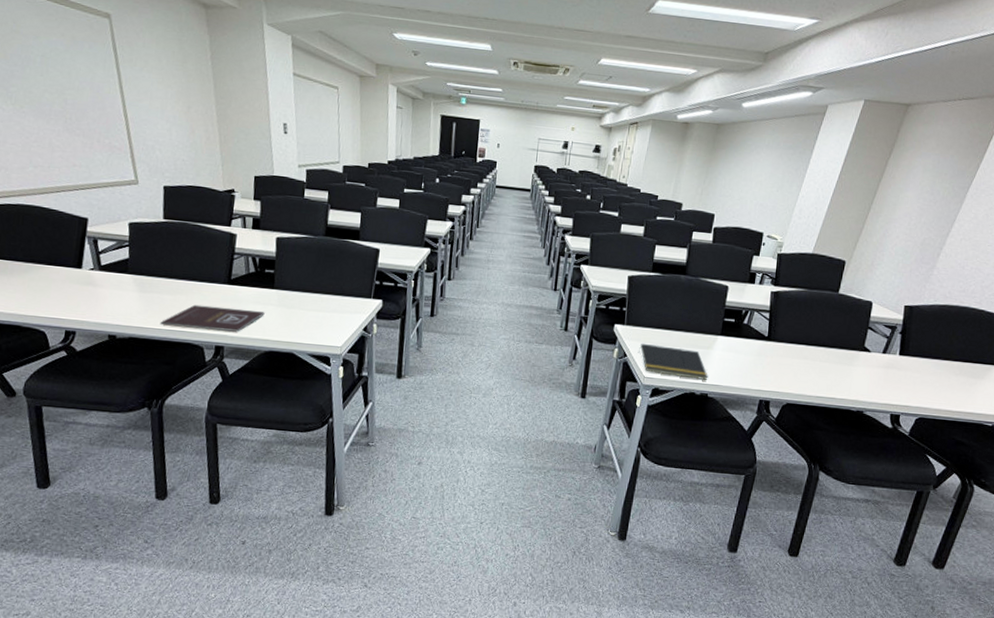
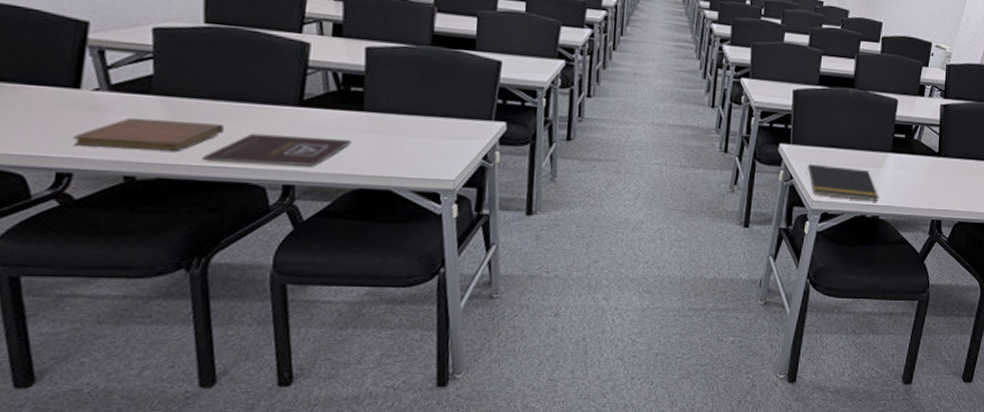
notebook: none [77,290,176,318] -> present [74,117,225,153]

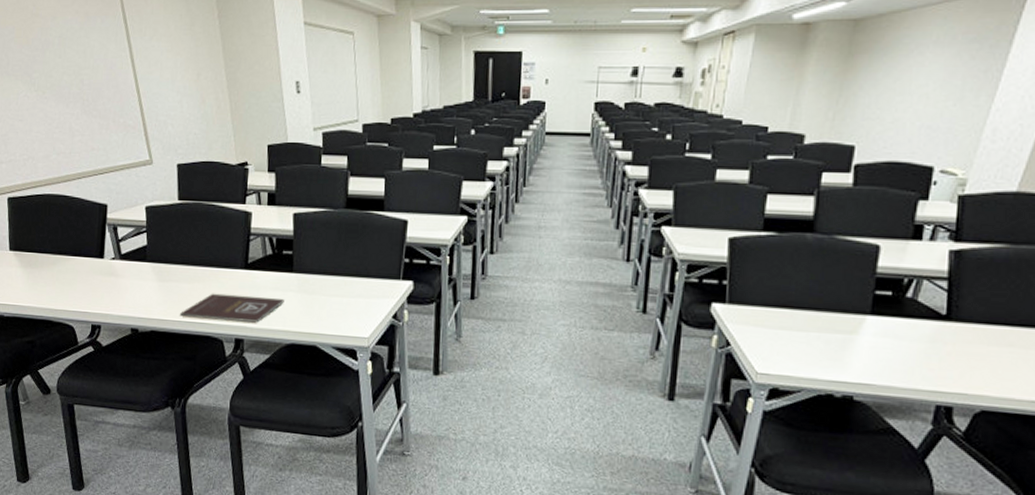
notebook: present [74,117,225,153] -> none [101,281,194,310]
notepad: present [805,163,879,201] -> none [746,327,853,377]

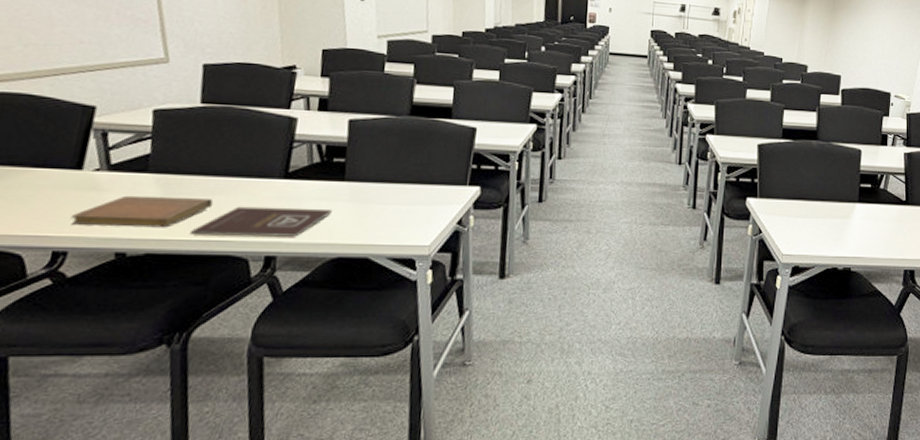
notebook: none [101,281,194,310] -> present [72,195,214,228]

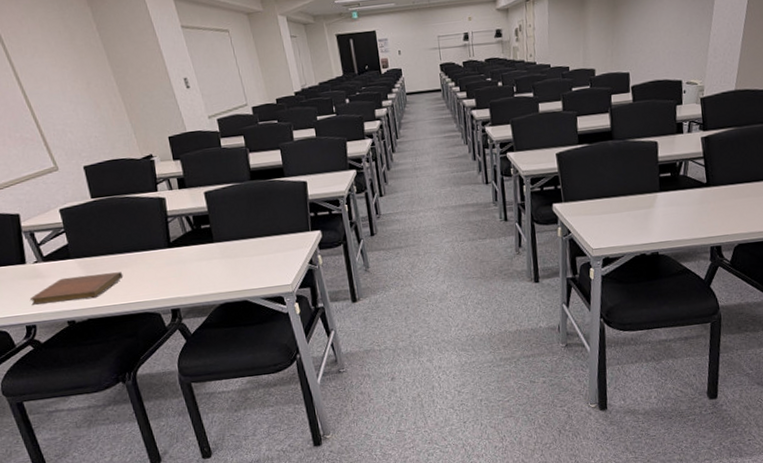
book: present [189,206,332,237] -> none [113,267,211,301]

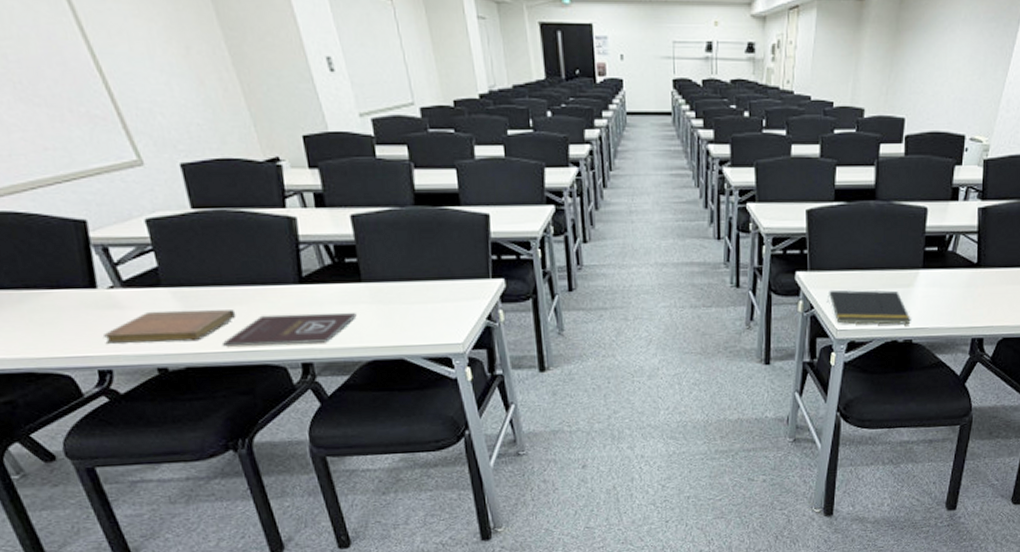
book: none [113,267,211,301] -> present [221,312,357,347]
notepad: none [581,212,655,243] -> present [826,289,911,325]

